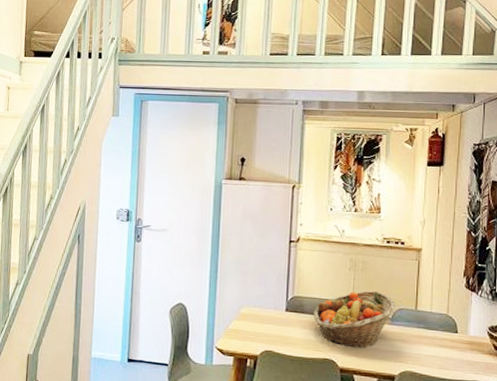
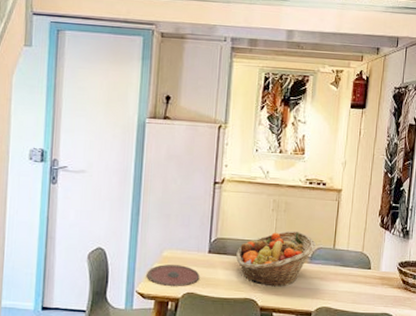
plate: none [225,321,278,345] -> present [146,264,200,287]

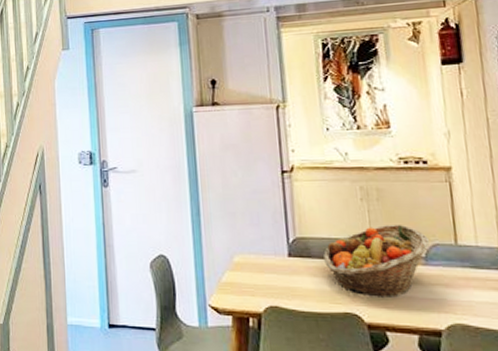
plate: present [146,264,200,287] -> none [218,272,283,300]

